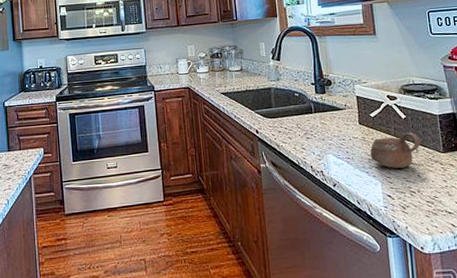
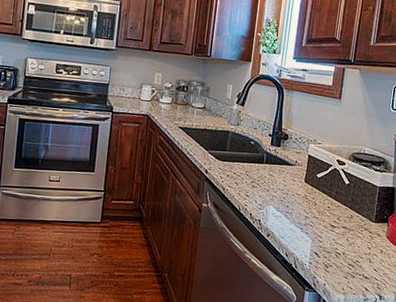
cup: present [370,132,421,168] -> none [307,198,357,230]

